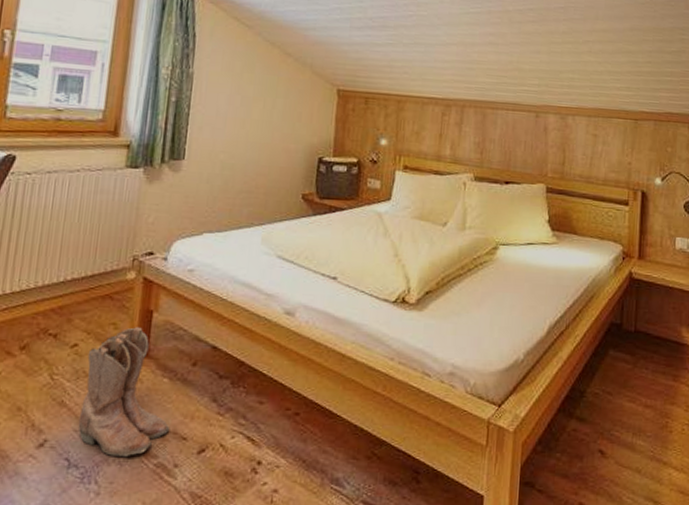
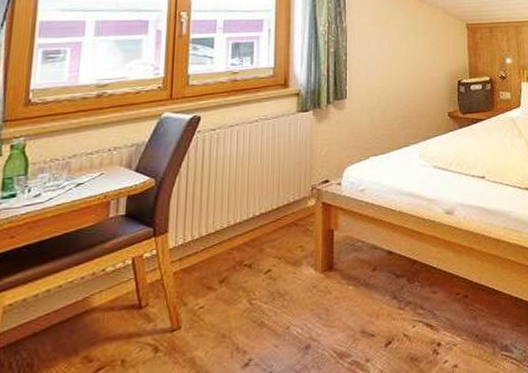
boots: present [78,327,170,456] -> none [278,246,359,363]

